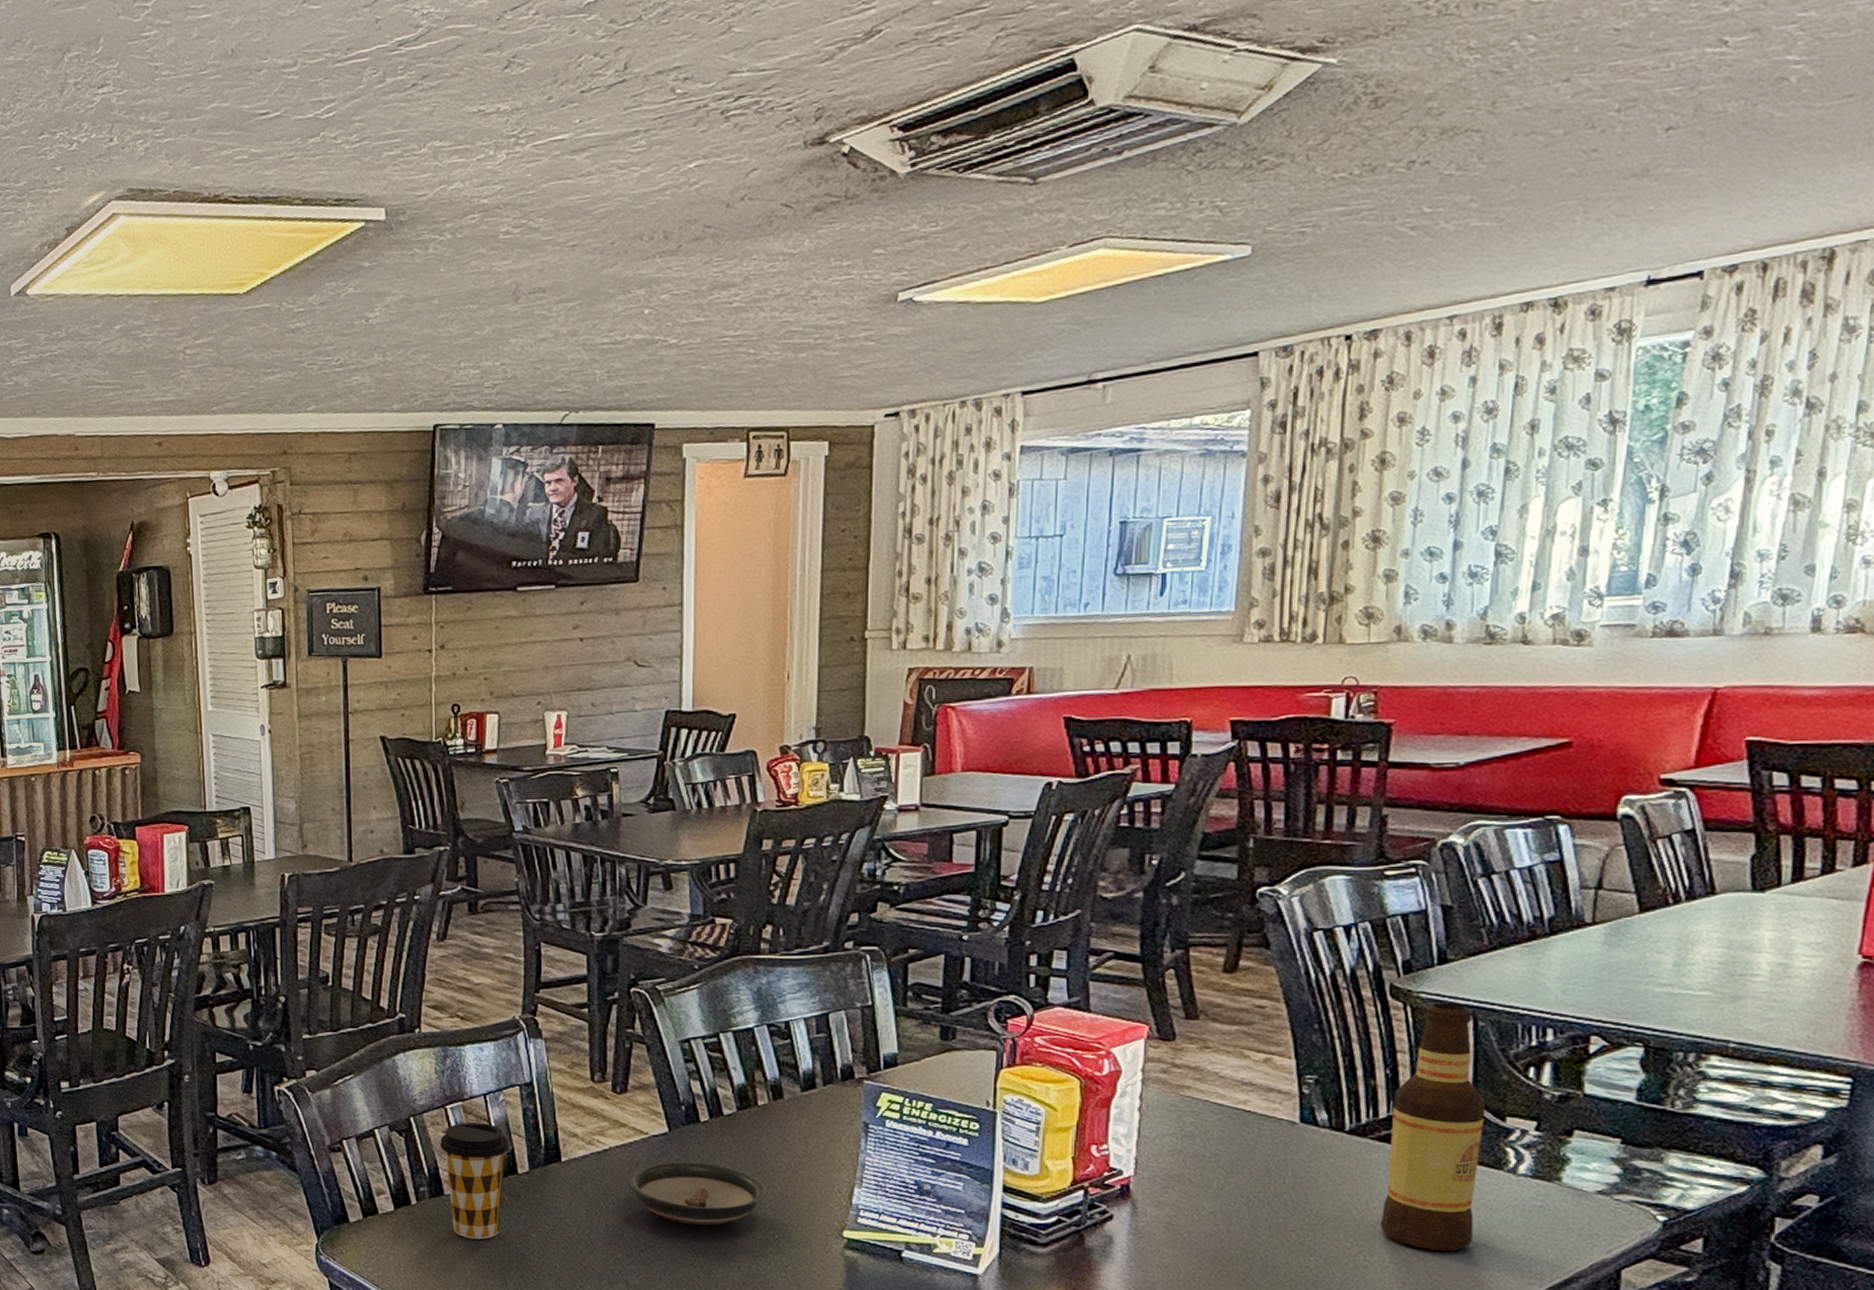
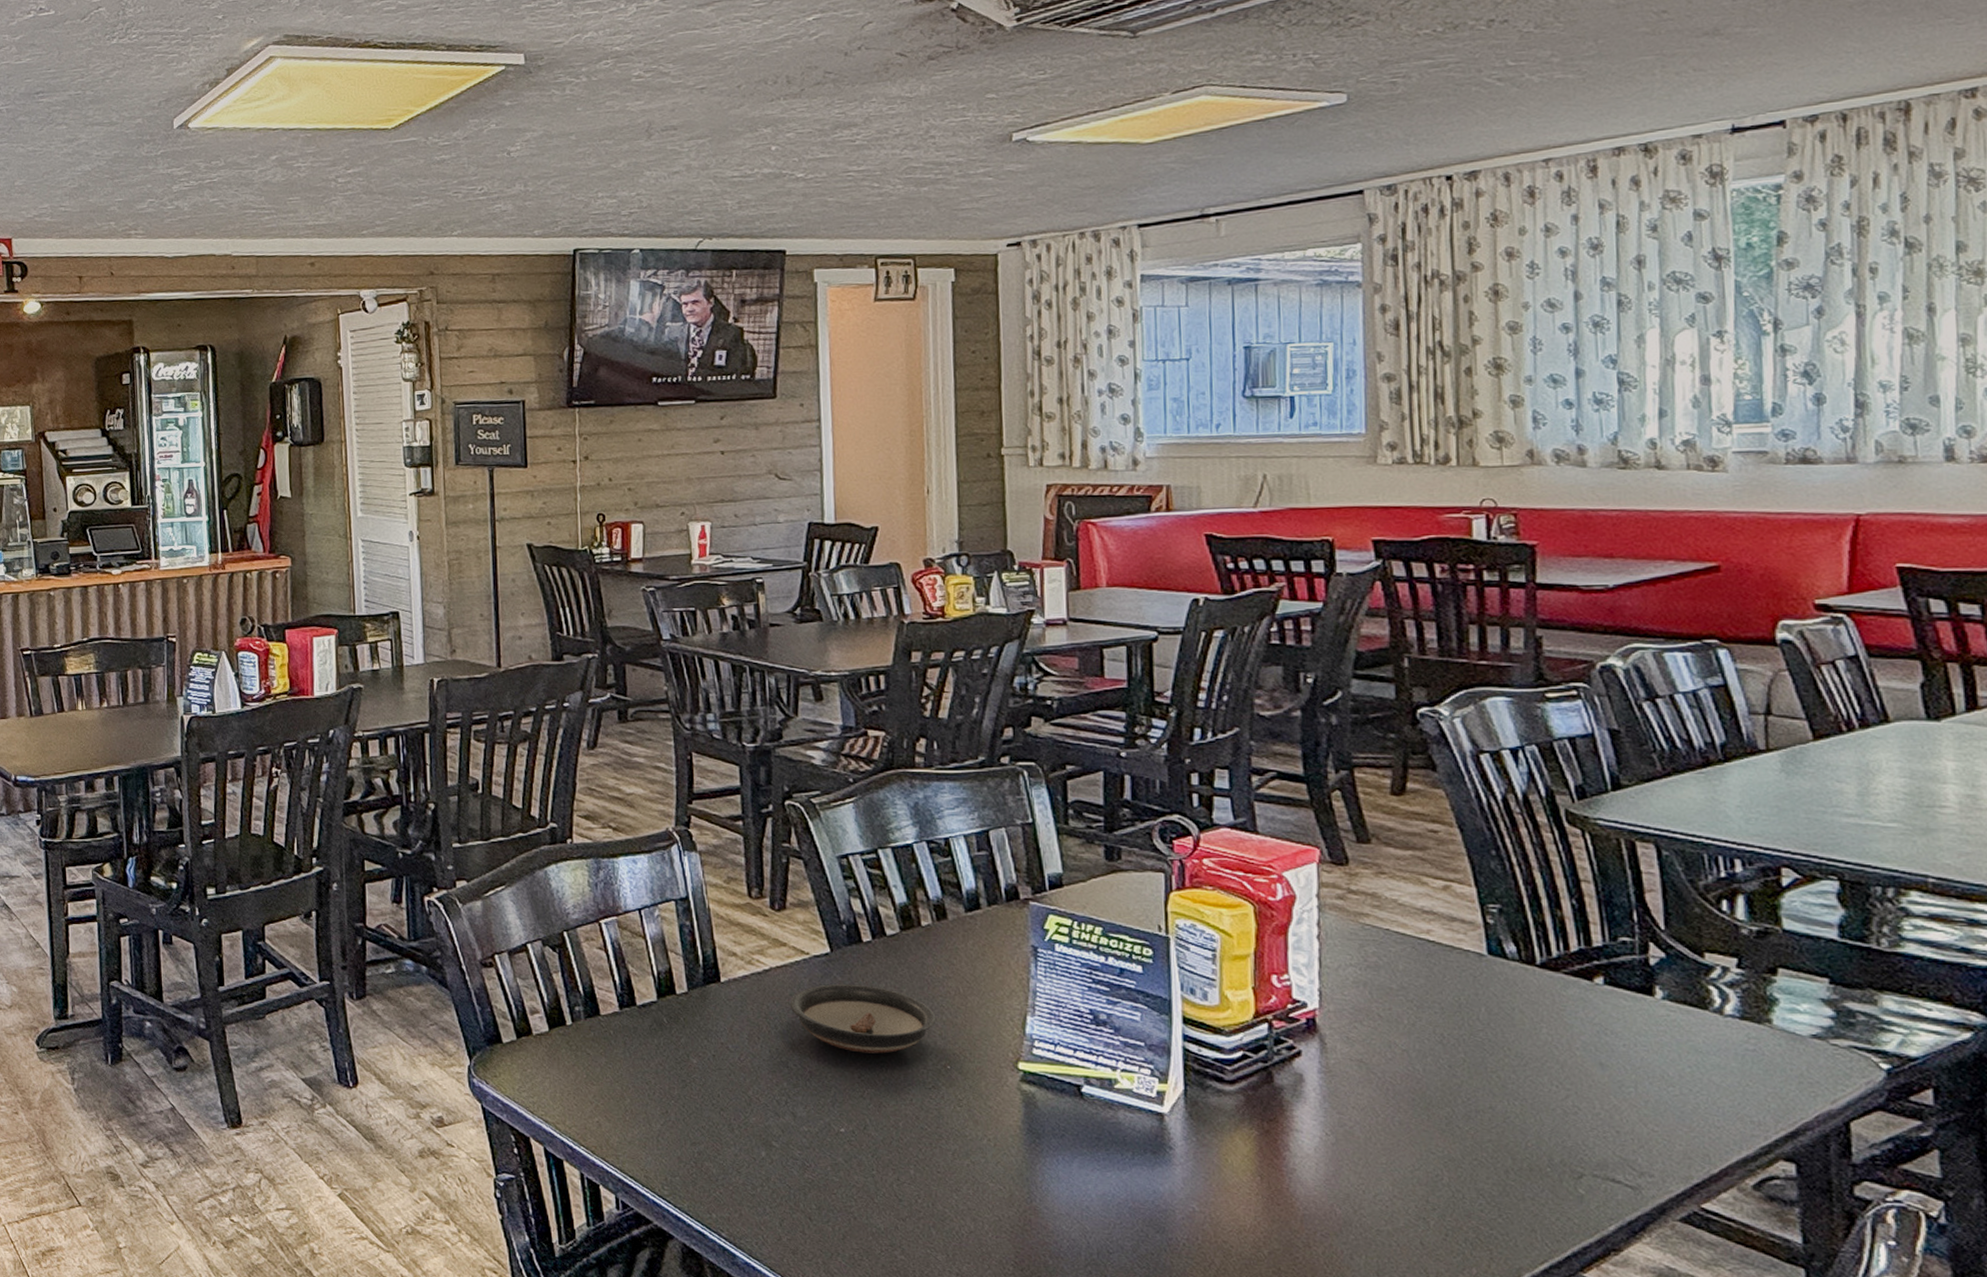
coffee cup: present [440,1122,510,1239] -> none [595,938,667,1064]
bottle: present [1379,1003,1485,1252] -> none [1583,831,1686,1098]

